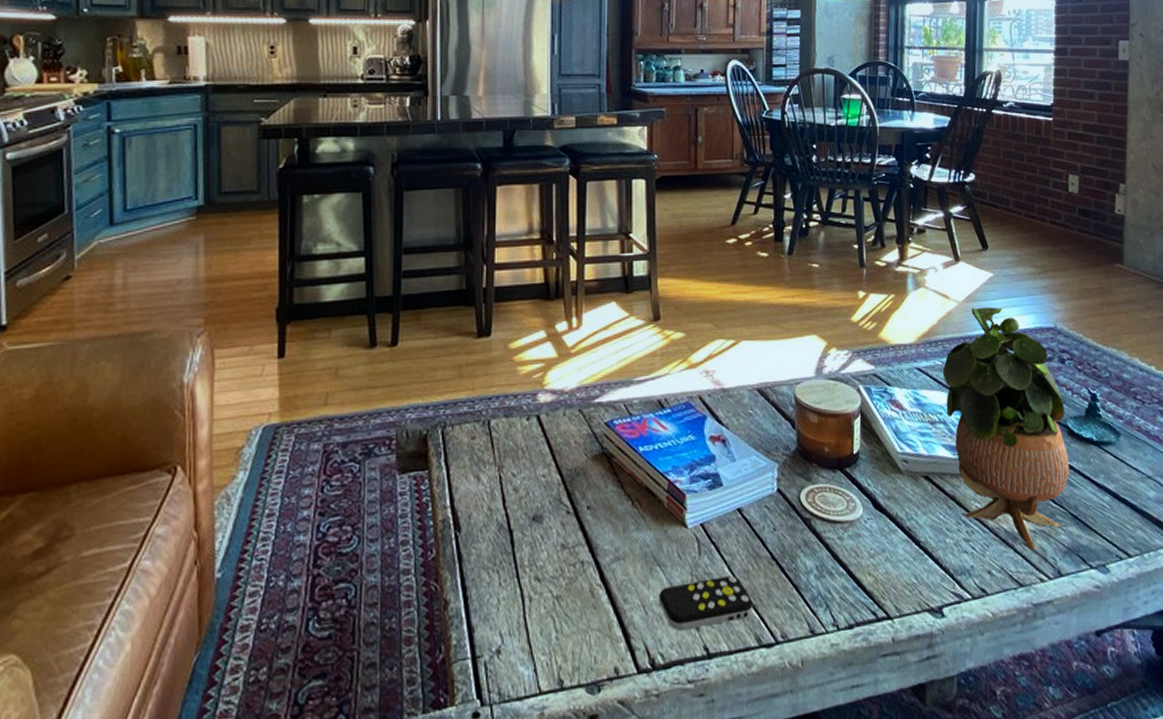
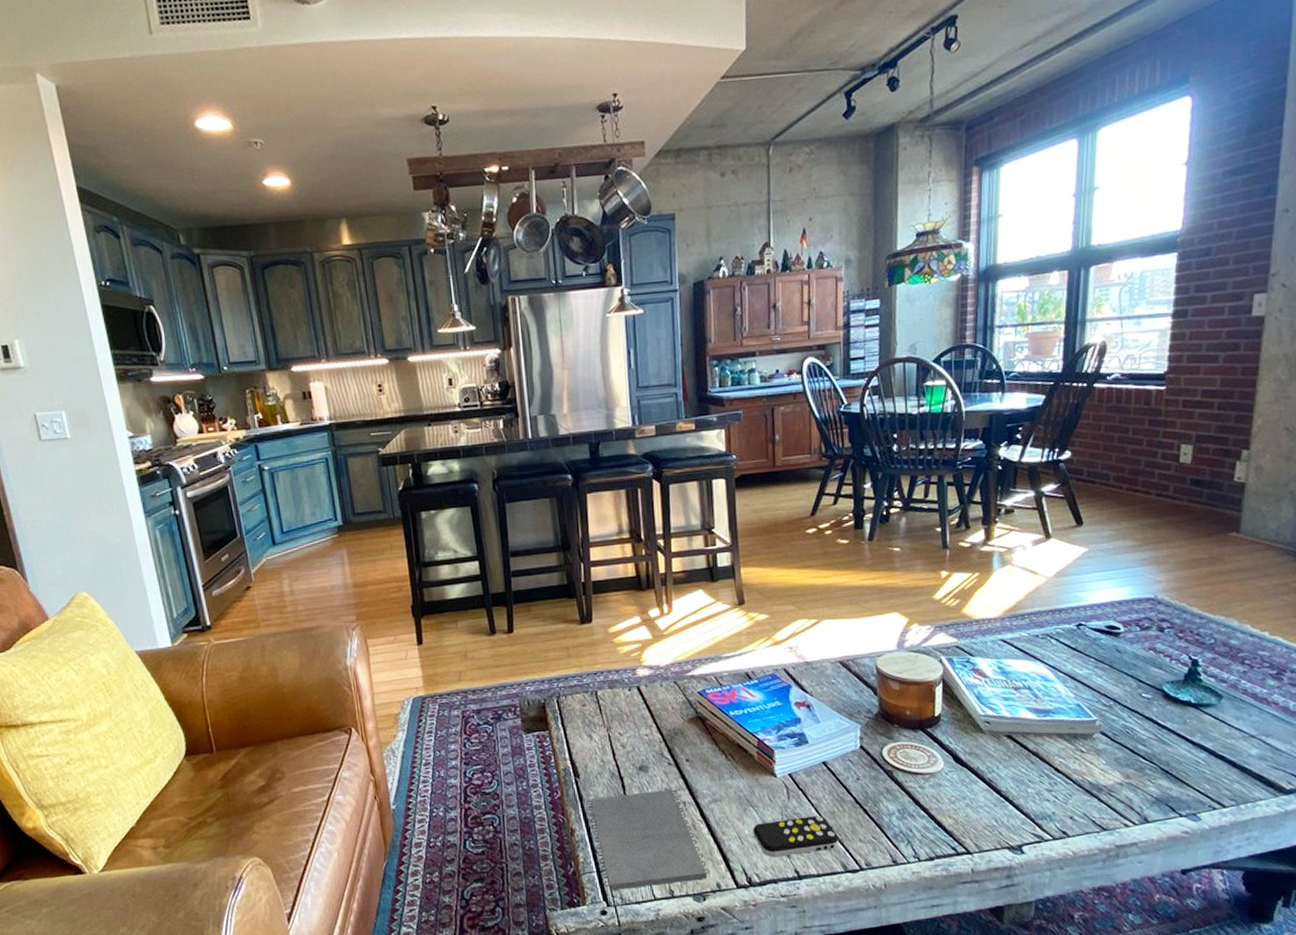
notepad: none [467,545,608,683] -> present [587,789,710,890]
potted plant: present [942,306,1070,550] -> none [1028,580,1163,800]

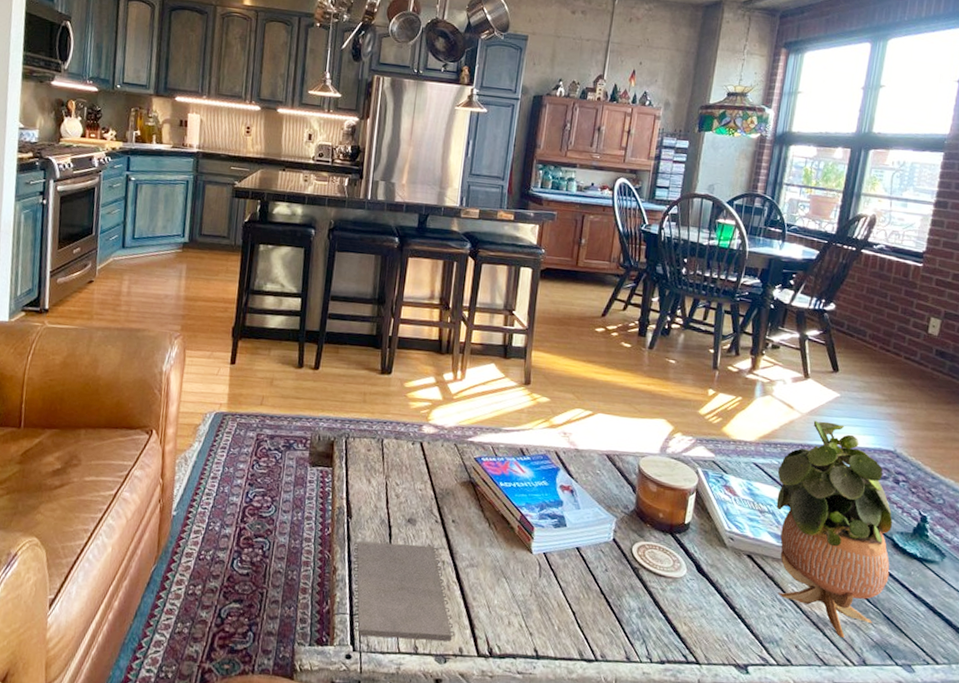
remote control: present [753,816,839,857] -> none [501,595,580,635]
potted plant: none [1028,580,1163,800] -> present [776,420,893,638]

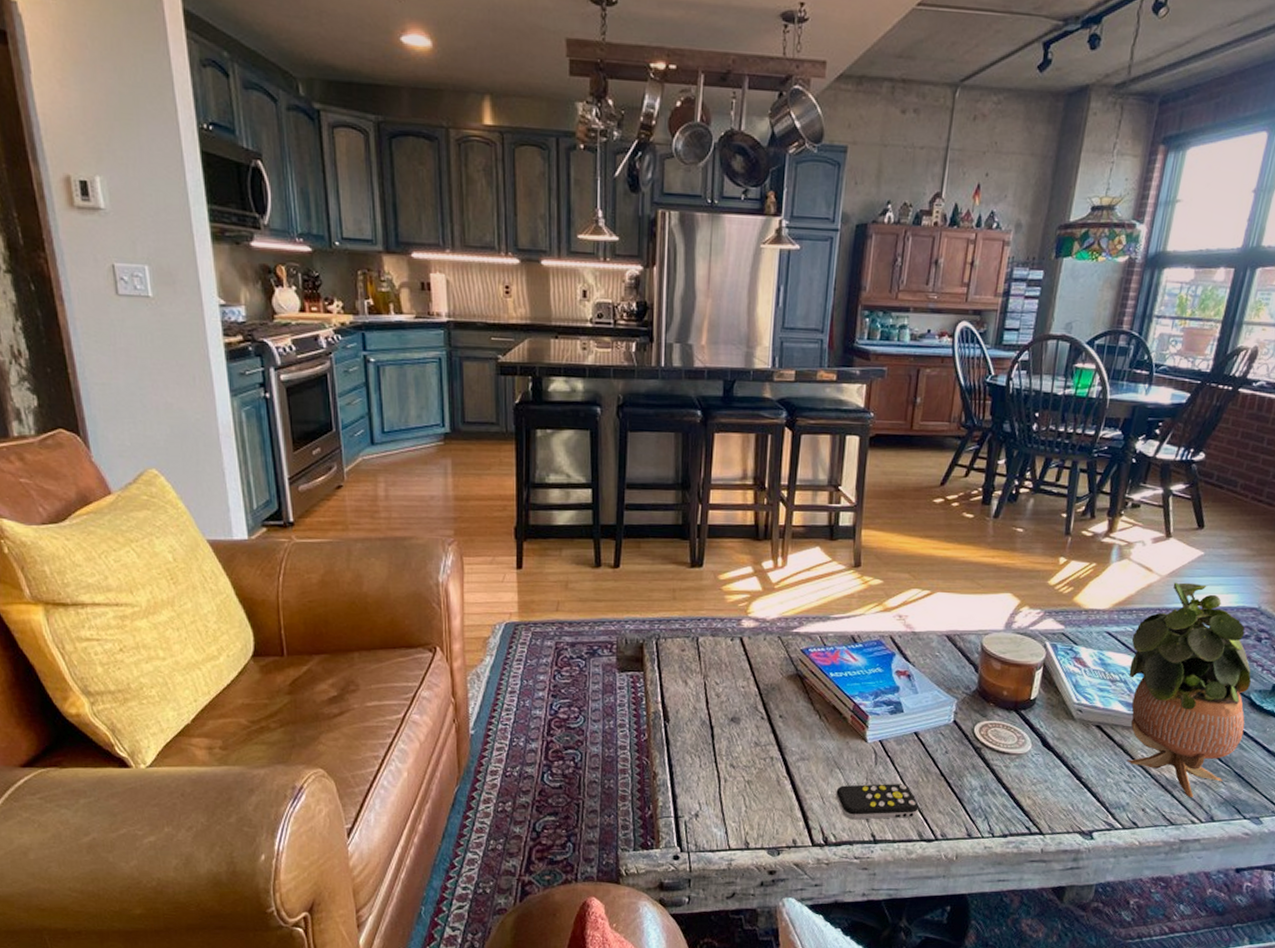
notepad: present [353,541,456,641] -> none [673,743,788,837]
remote control: none [501,595,580,635] -> present [835,784,919,820]

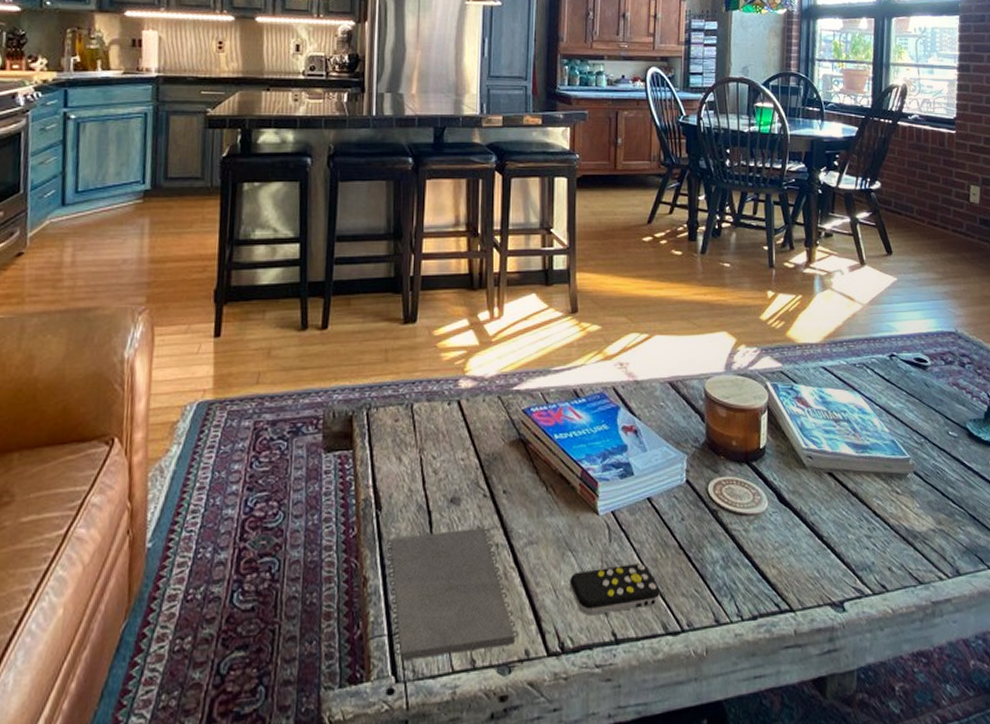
notepad: none [673,743,788,837] -> present [386,528,519,660]
potted plant: present [1127,582,1252,797] -> none [847,310,969,549]

